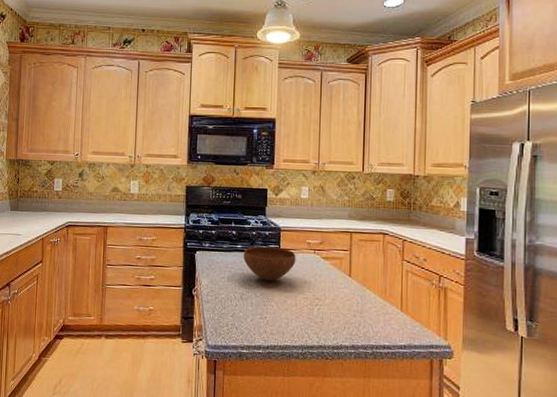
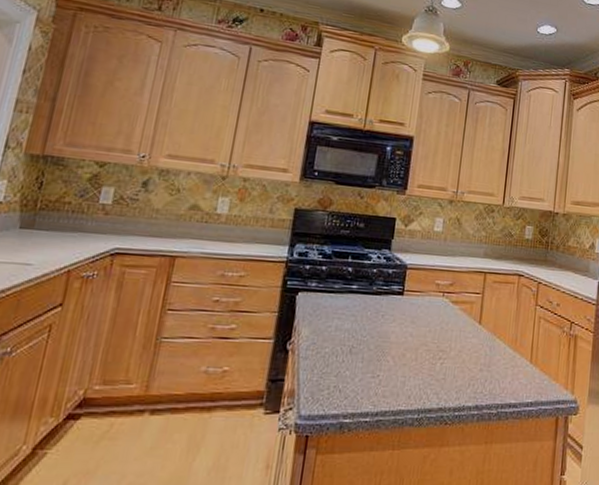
bowl: present [243,246,296,281] -> none [358,286,422,330]

